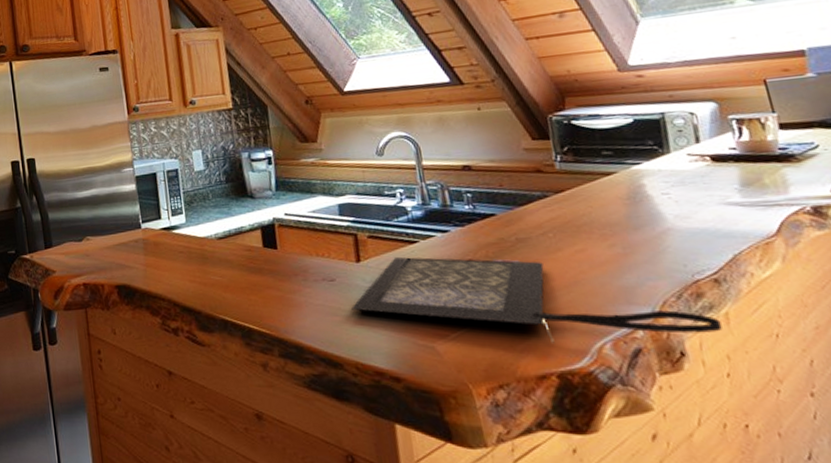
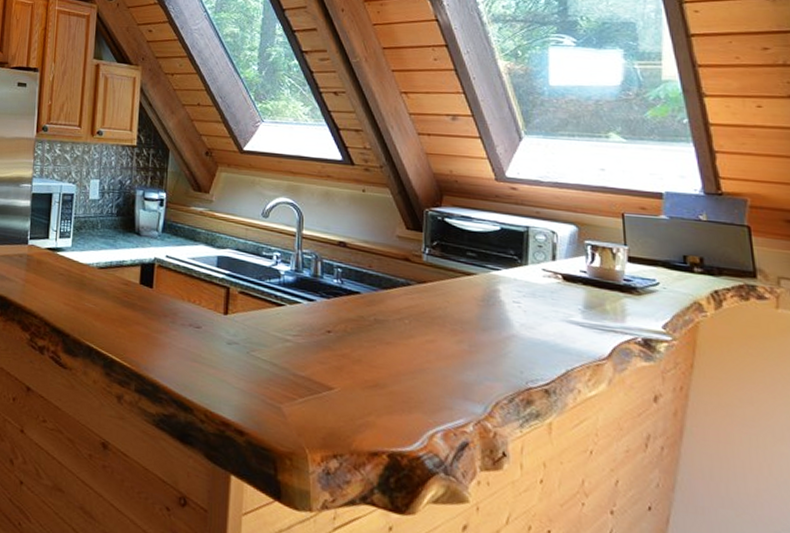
clutch bag: present [351,256,723,343] -> none [211,316,544,440]

